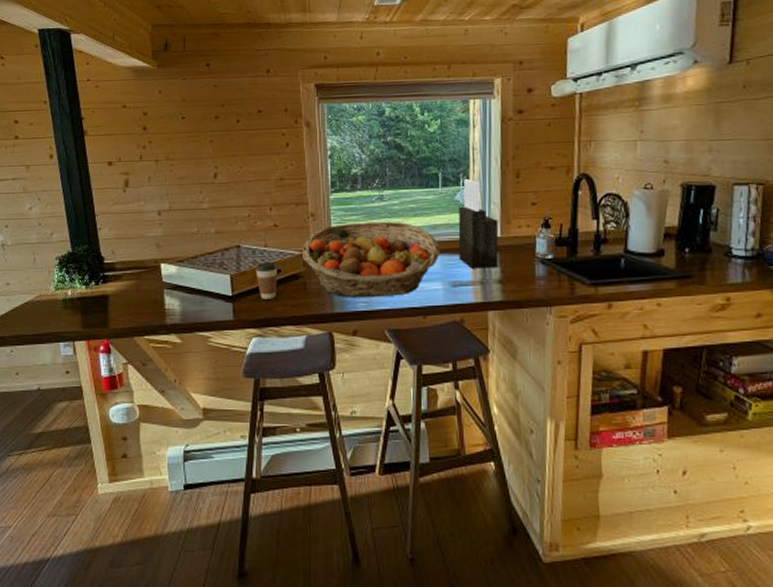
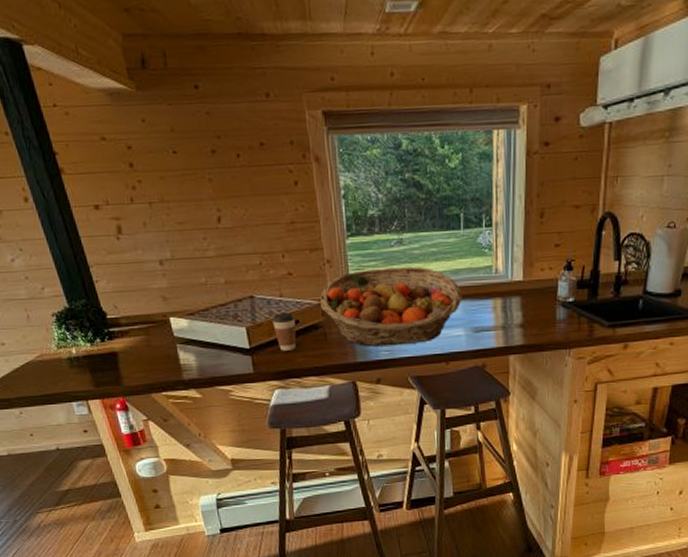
knife block: present [458,179,499,269] -> none [480,220,521,314]

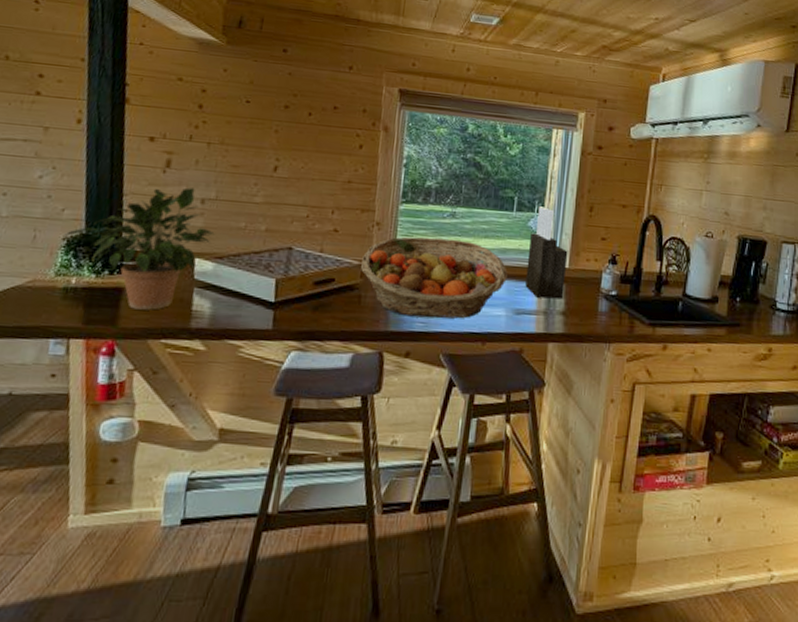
potted plant: none [52,251,181,369] -> present [64,188,215,310]
coffee cup: present [272,312,297,351] -> none [305,268,331,310]
knife block: none [480,220,521,314] -> present [525,206,568,300]

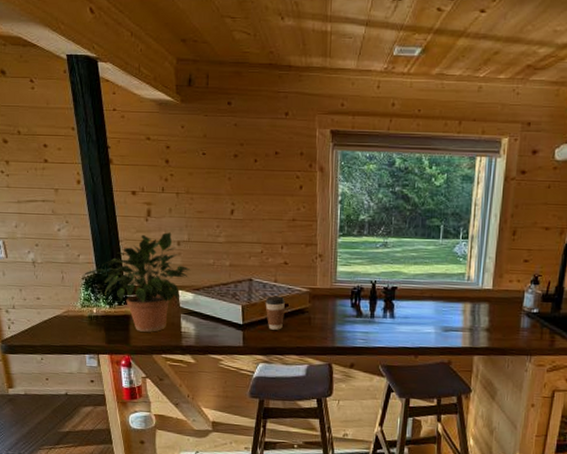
coffee cup: none [305,268,331,310] -> present [265,296,285,330]
fruit basket: present [361,236,507,319] -> none [309,265,436,336]
knife block: present [525,206,568,300] -> none [452,233,492,318]

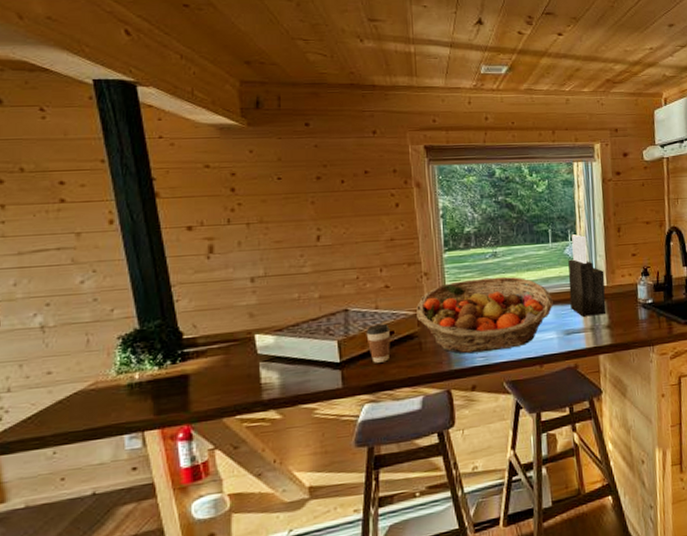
potted plant: present [83,232,191,332] -> none [118,269,270,393]
fruit basket: none [309,265,436,336] -> present [416,276,553,354]
knife block: none [452,233,492,318] -> present [568,234,607,317]

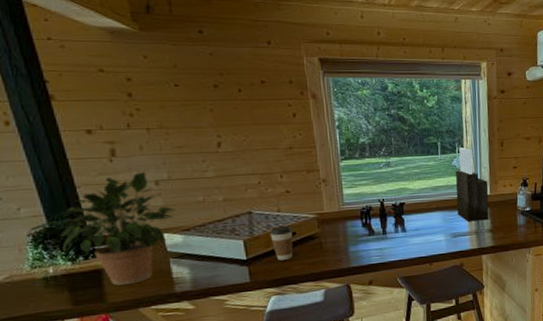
potted plant: none [118,269,270,393] -> present [28,172,176,286]
fruit basket: present [416,276,553,354] -> none [316,184,442,253]

